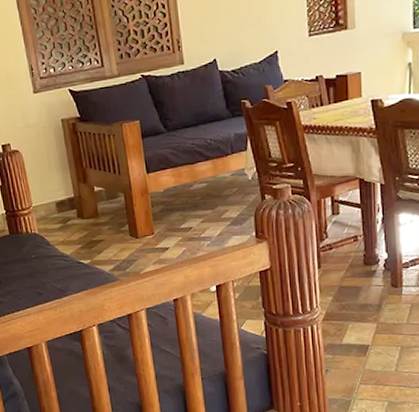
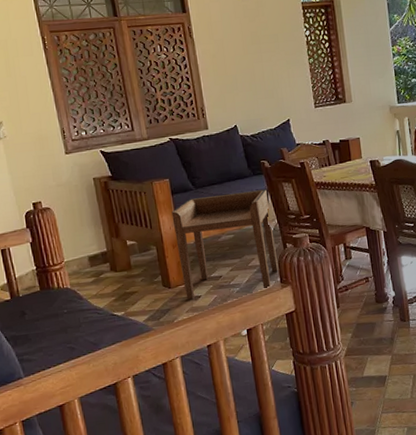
side table: none [141,133,254,252] -> present [171,189,278,300]

